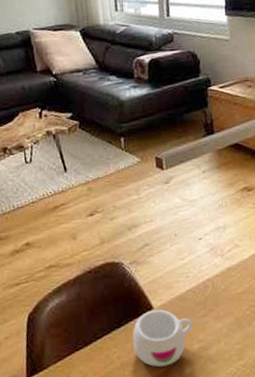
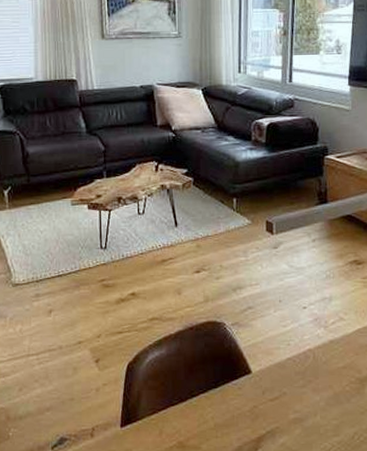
mug: present [132,309,193,368] -> none [228,374,290,433]

